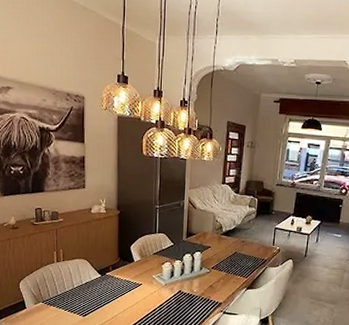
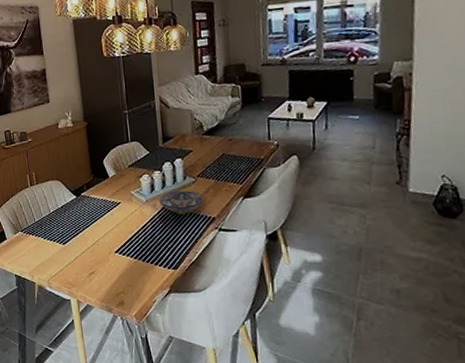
bowl: none [176,278,214,299] -> present [159,191,204,215]

